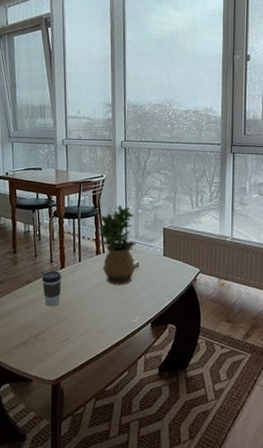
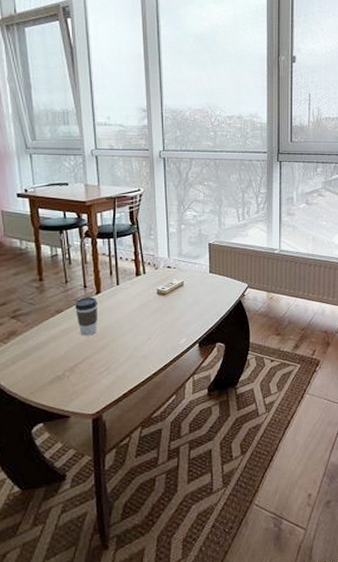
potted plant: present [98,205,136,286] -> none [137,221,180,307]

